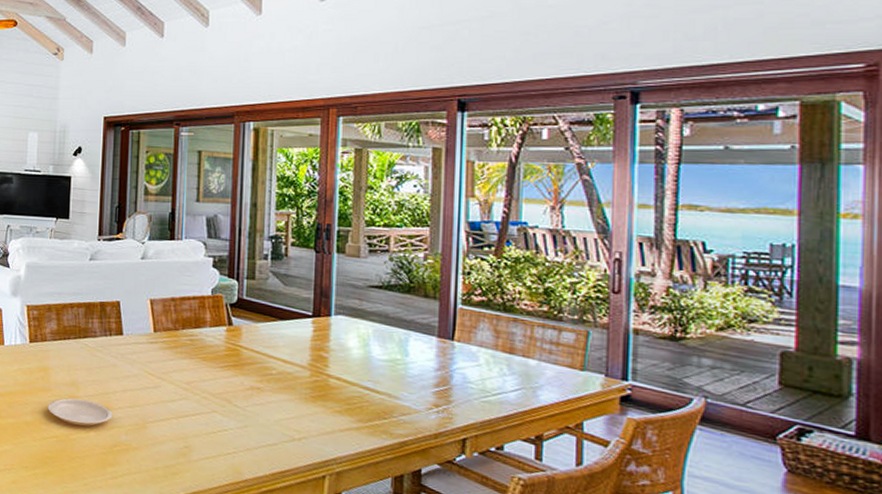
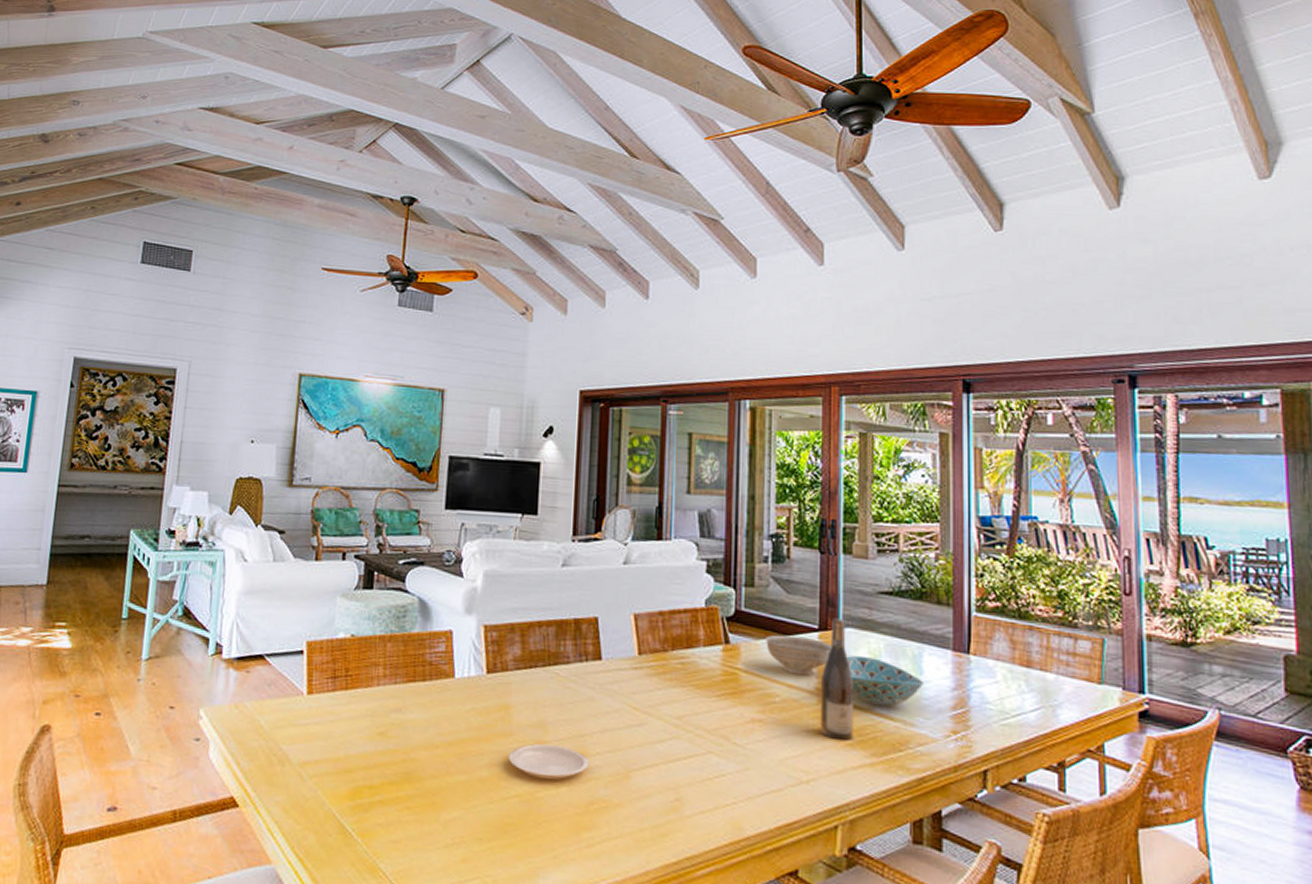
decorative bowl: none [264,319,324,354] -> present [766,634,832,676]
wine bottle: none [311,306,344,408] -> present [819,618,854,740]
bowl: none [337,338,408,383] -> present [846,655,923,708]

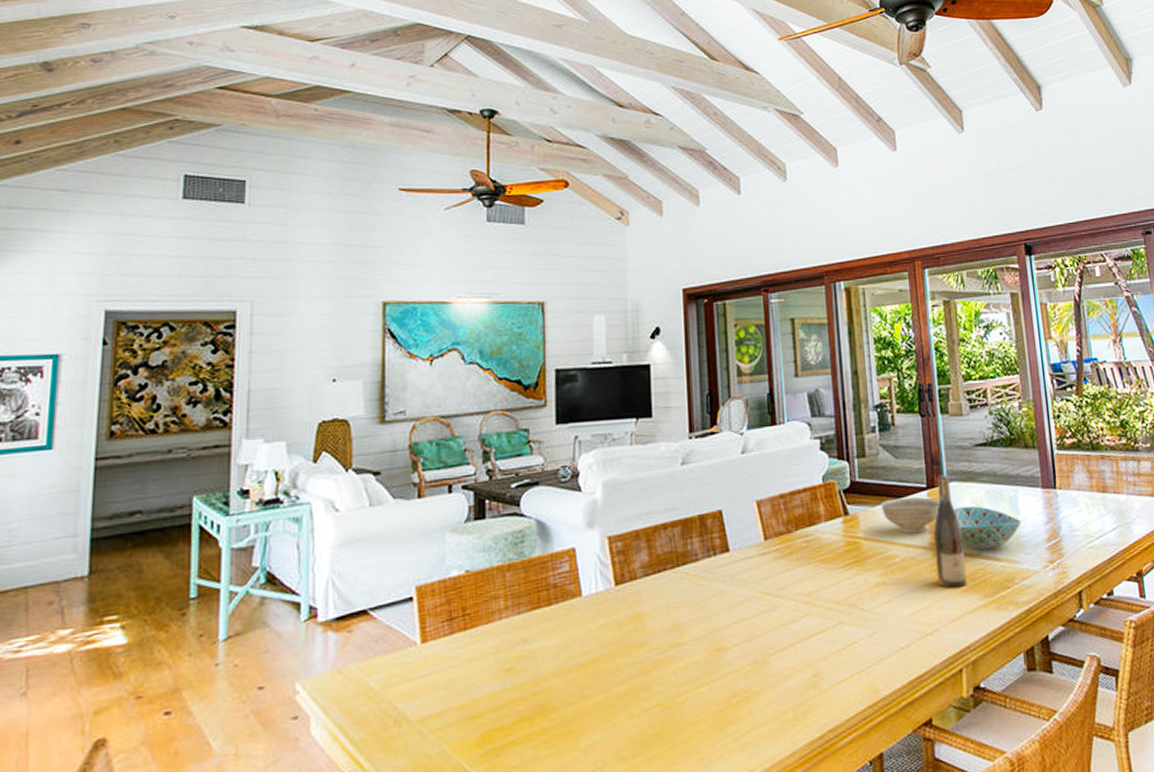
plate: present [508,743,589,780] -> none [645,644,727,683]

